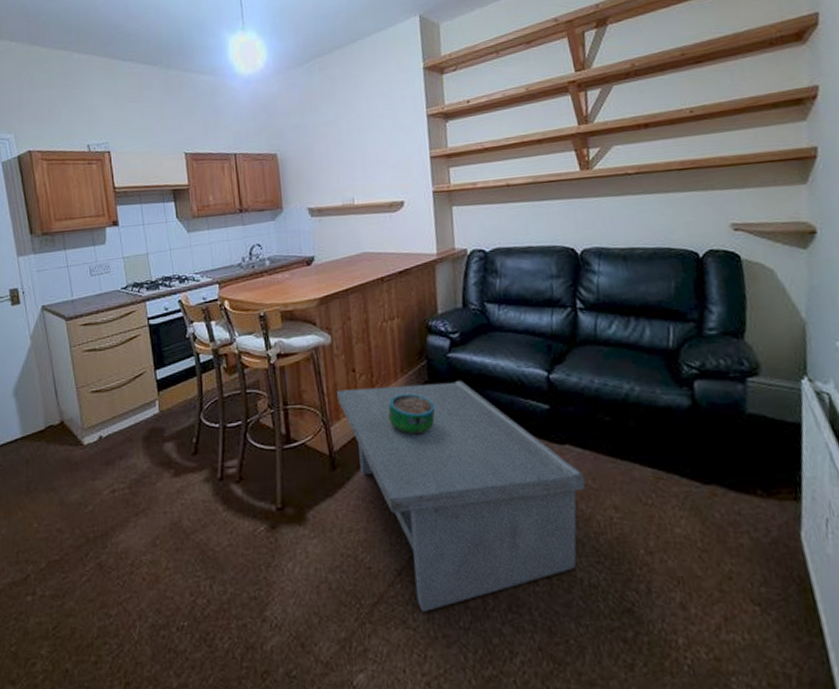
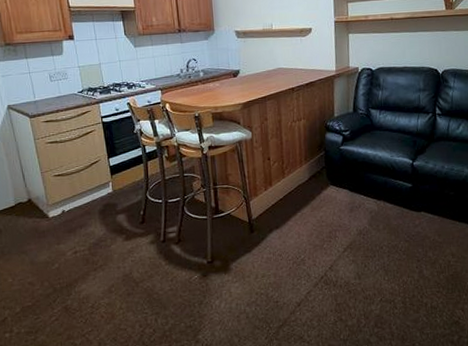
coffee table: present [337,380,586,613] -> none [255,166,434,331]
decorative bowl: present [388,393,436,435] -> none [294,176,330,206]

